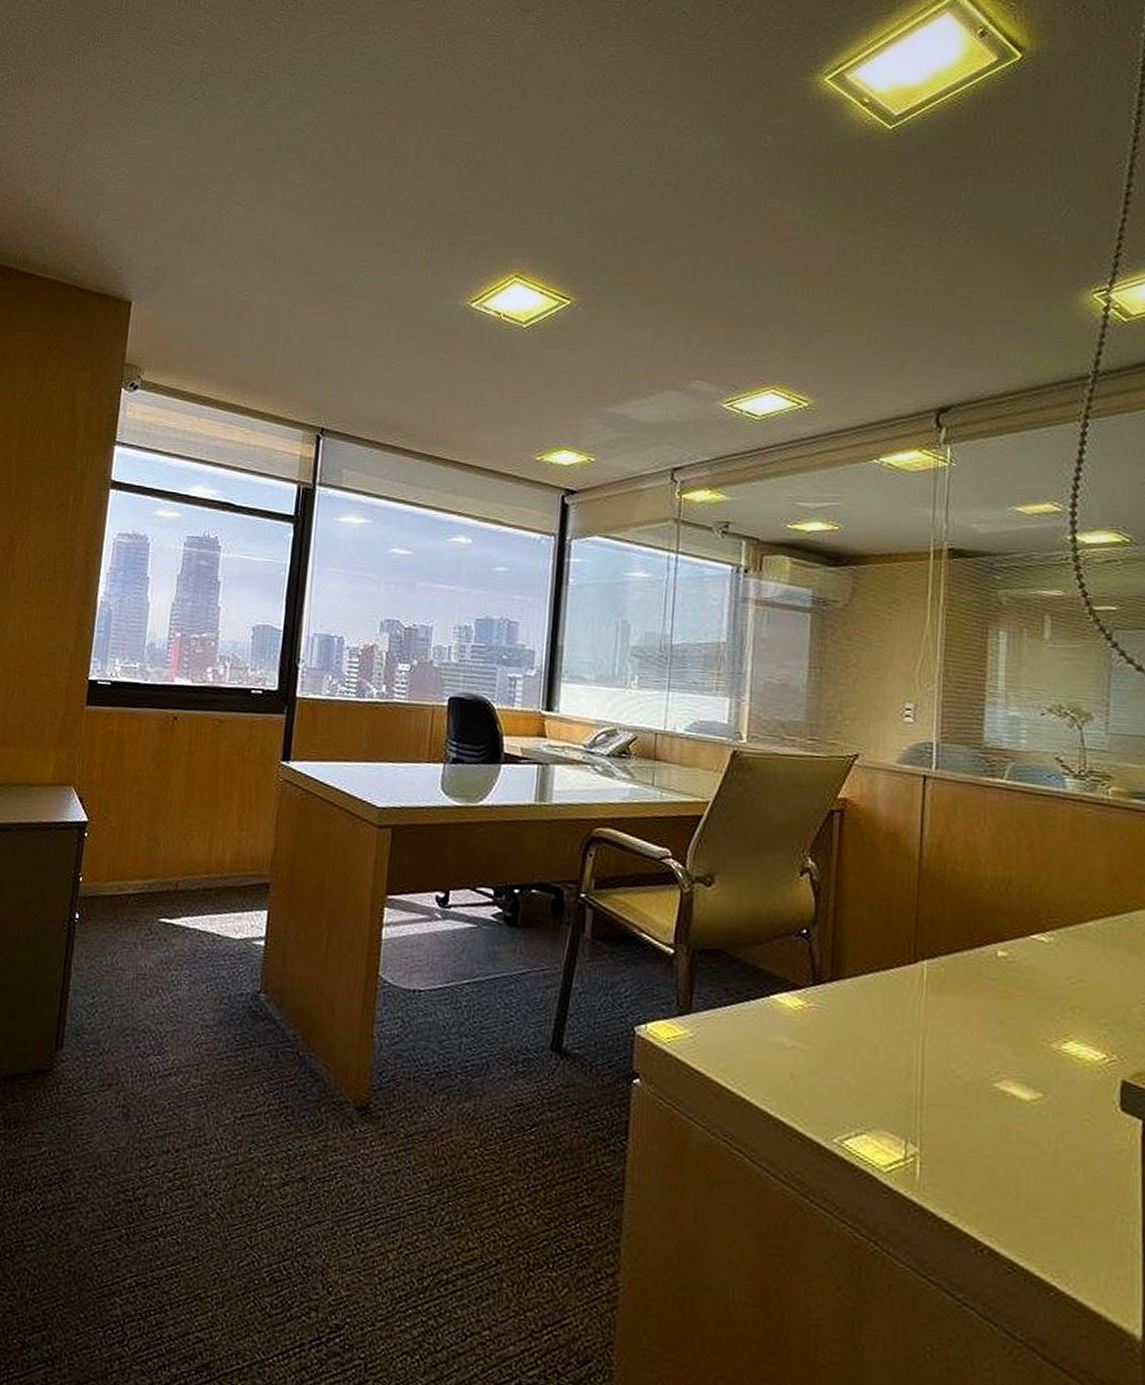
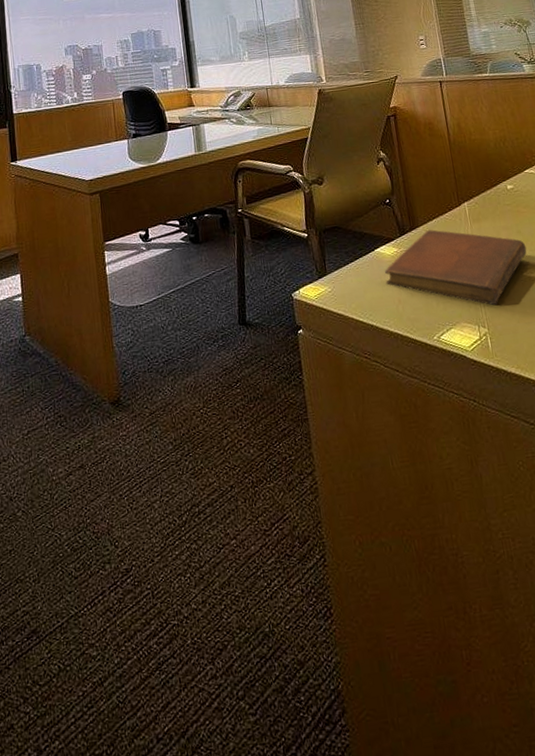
notebook: none [777,986,1008,1119] -> present [385,230,527,306]

